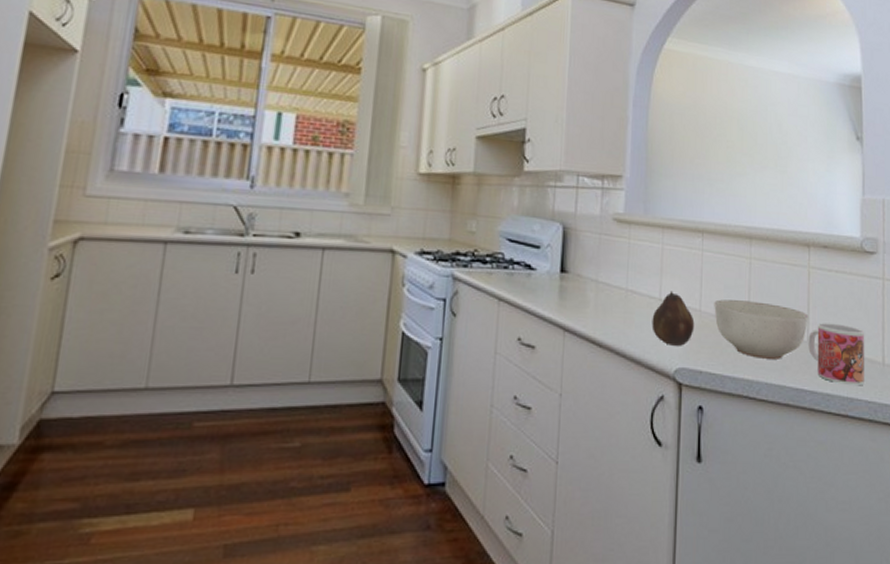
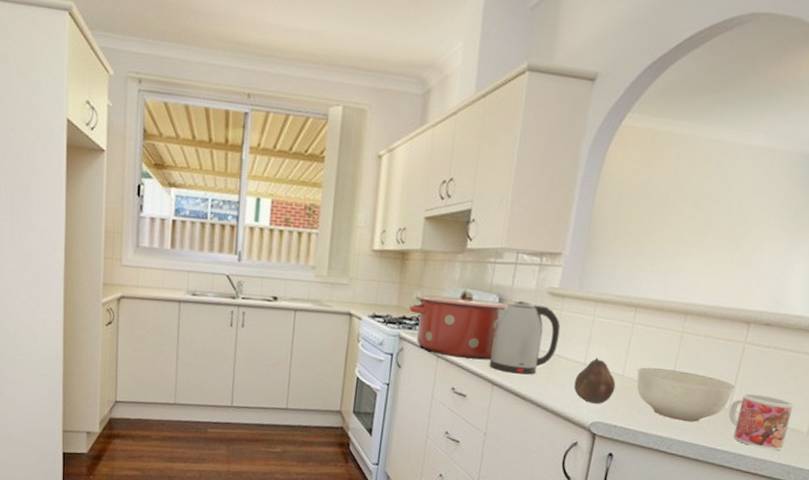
casserole: none [463,217,573,301] -> present [409,289,509,360]
kettle: none [558,229,630,316] -> present [489,301,561,375]

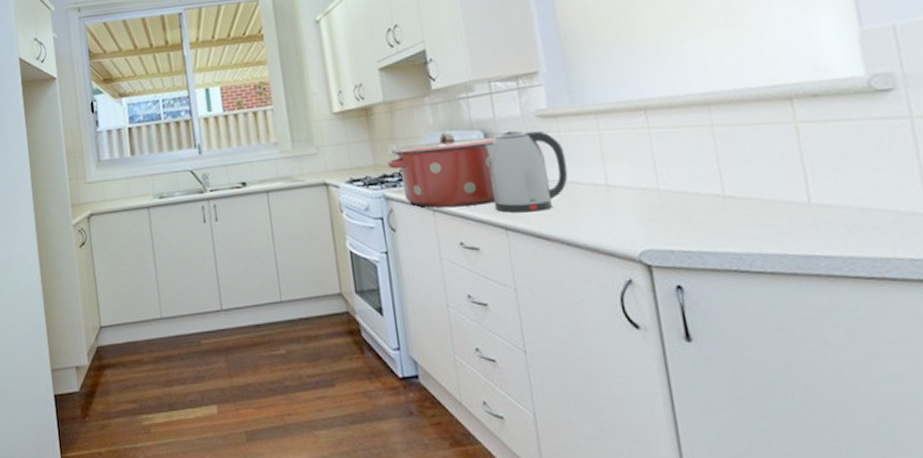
fruit: present [573,357,616,405] -> none [601,175,656,231]
bowl: present [636,367,735,422] -> none [674,169,806,229]
mug: present [728,393,794,451] -> none [809,177,904,245]

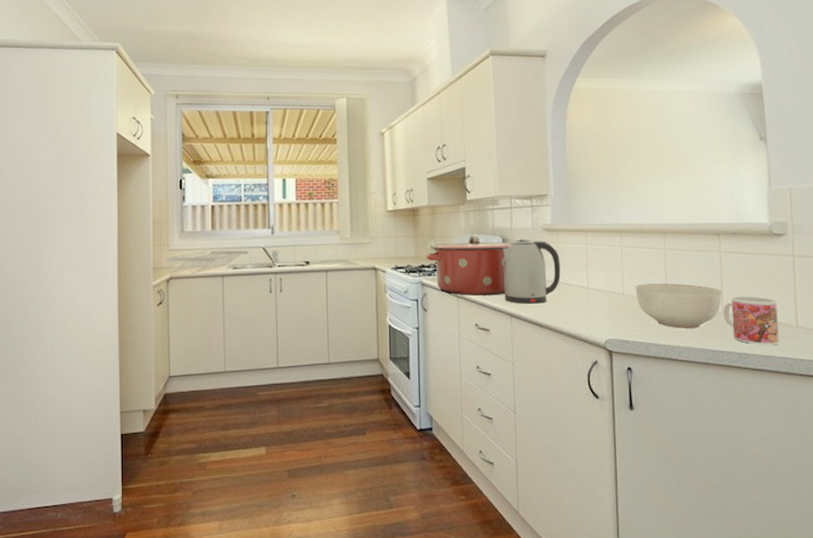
dish rack: none [84,176,174,210] -> present [166,250,248,274]
bowl: none [674,169,806,229] -> present [635,283,722,328]
mug: none [809,177,904,245] -> present [723,296,780,346]

